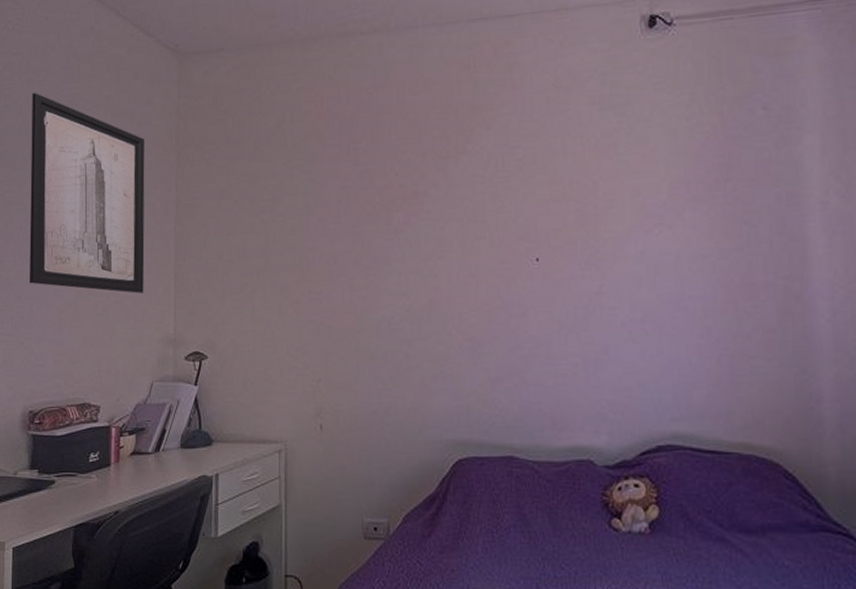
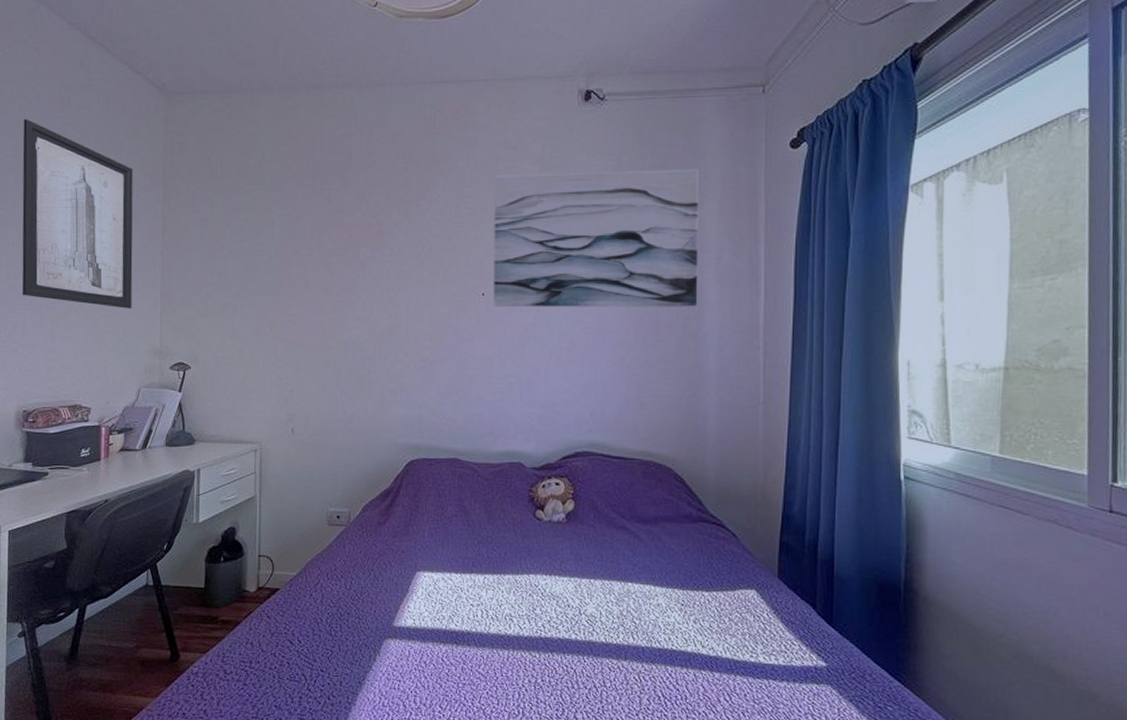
wall art: none [545,98,801,275] -> present [494,169,699,308]

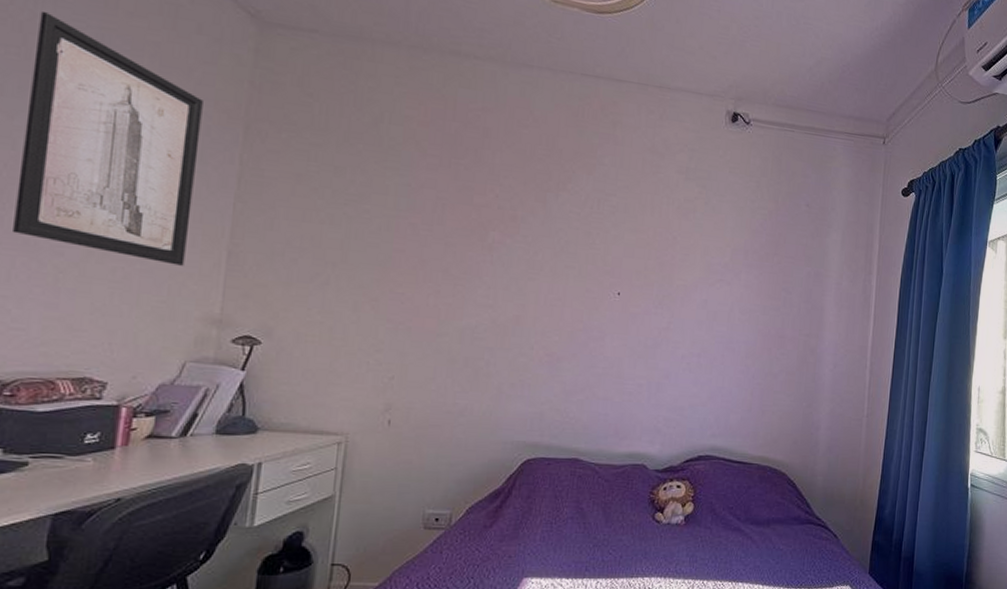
wall art: present [494,169,699,308] -> none [629,178,827,326]

